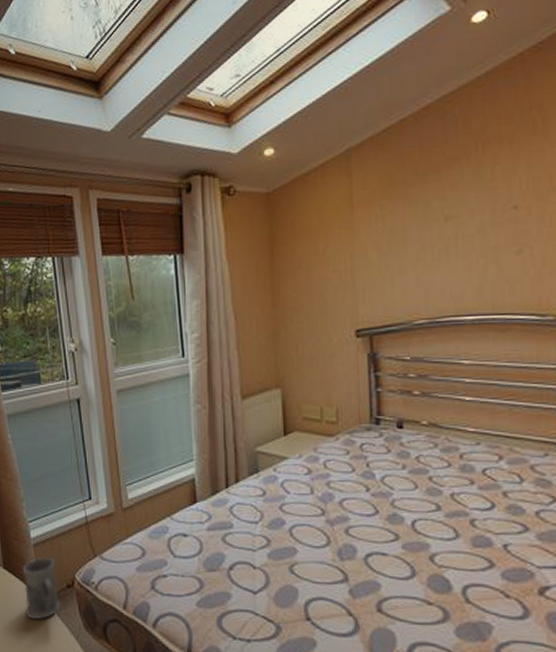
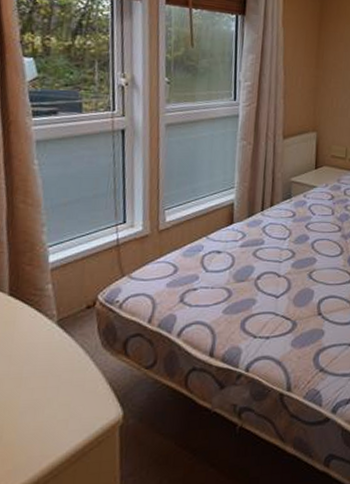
mug: present [22,557,61,620] -> none [32,280,78,345]

